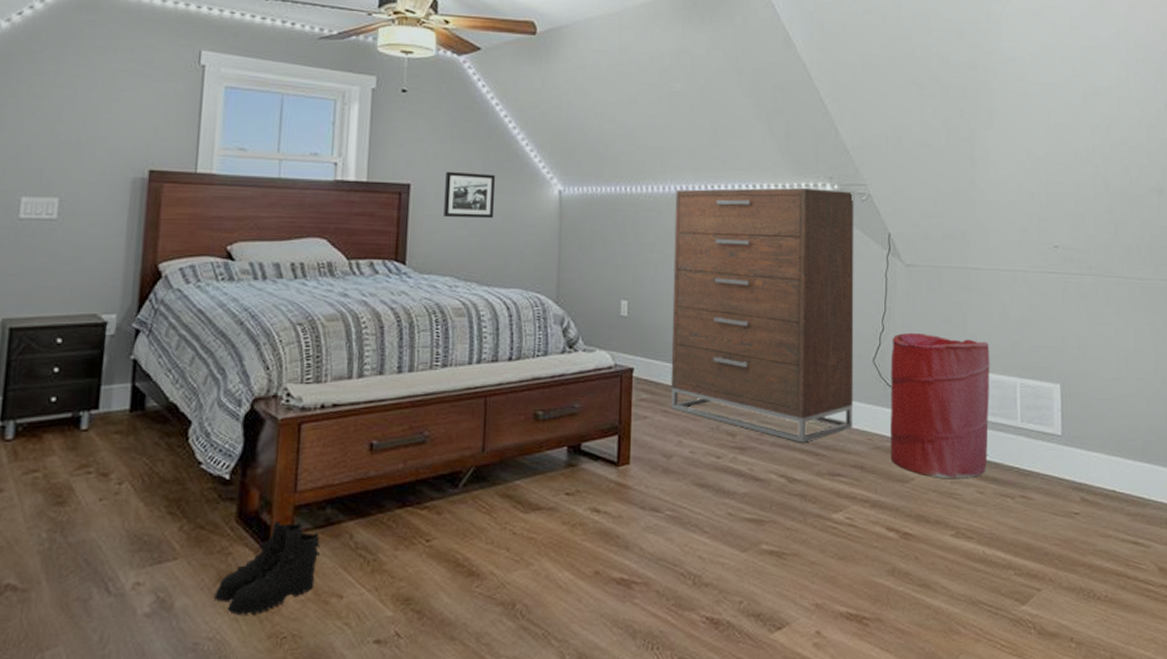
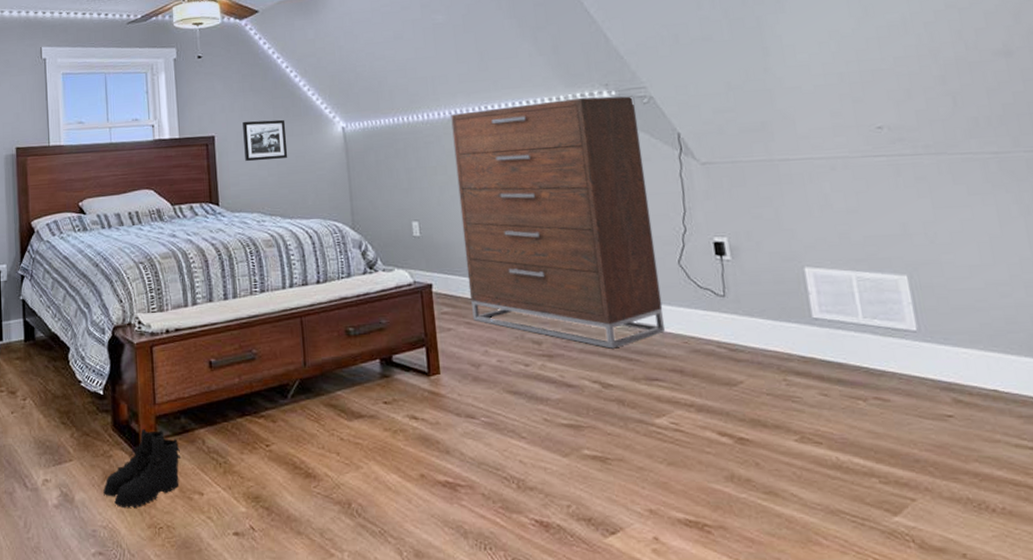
laundry hamper: present [891,332,990,478] -> none [696,231,828,381]

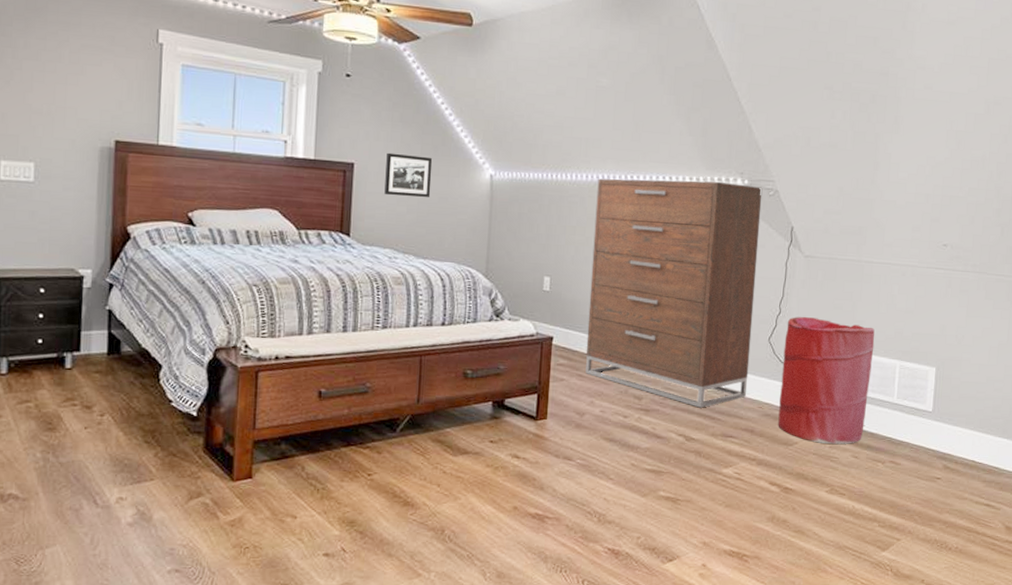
boots: present [103,428,181,508] -> none [187,452,277,528]
laundry hamper: none [696,231,828,381] -> present [778,316,875,444]

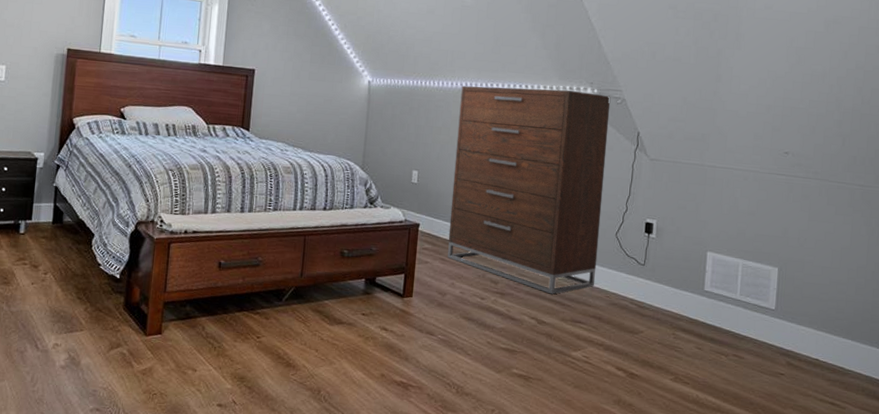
picture frame: present [384,152,433,197] -> none [279,61,320,99]
laundry hamper: present [778,316,875,444] -> none [624,214,718,336]

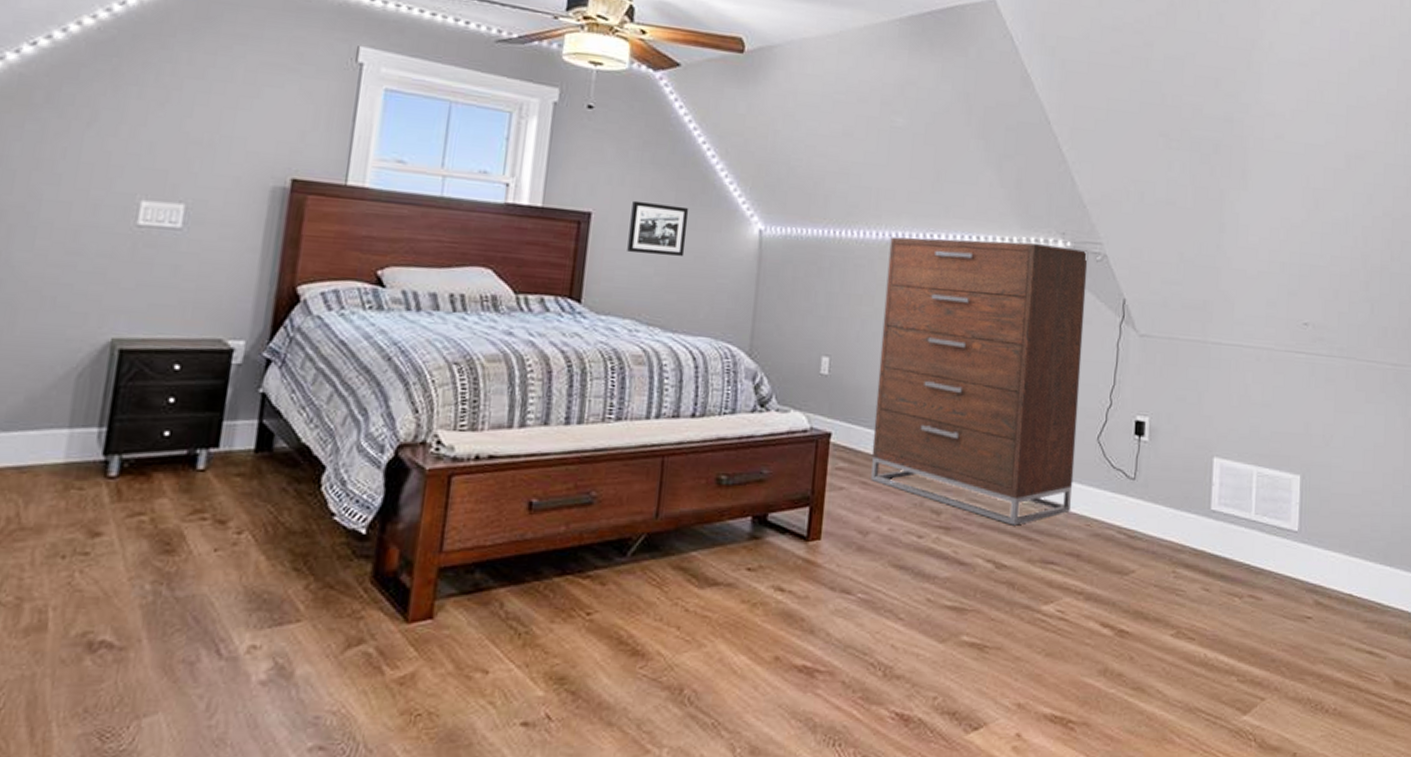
picture frame: none [279,61,320,99] -> present [627,200,689,256]

